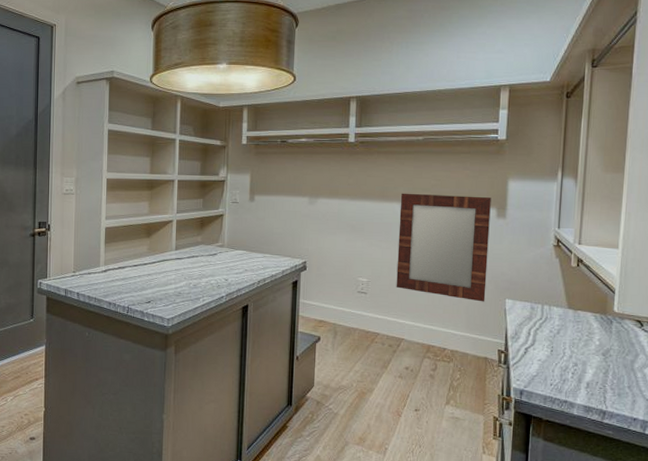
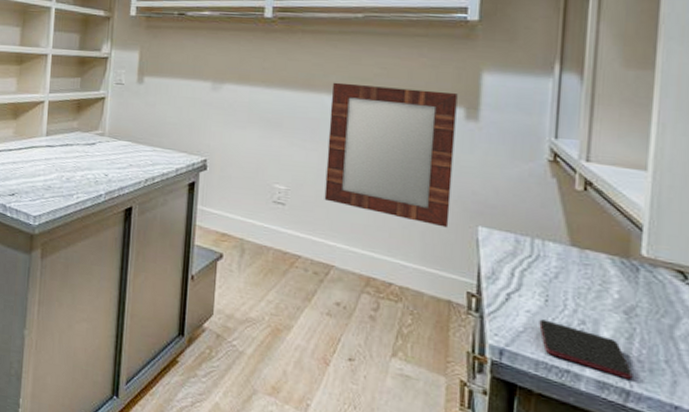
smartphone: none [547,365,608,403] -> present [539,319,633,380]

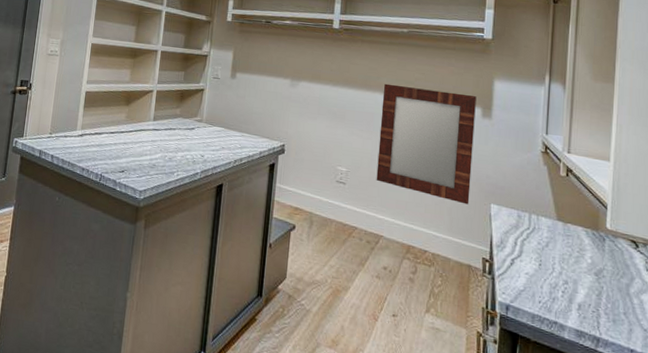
smartphone: present [539,319,633,380] -> none [535,280,602,329]

